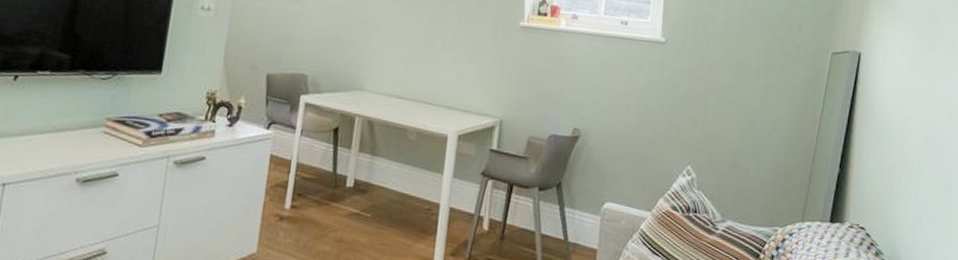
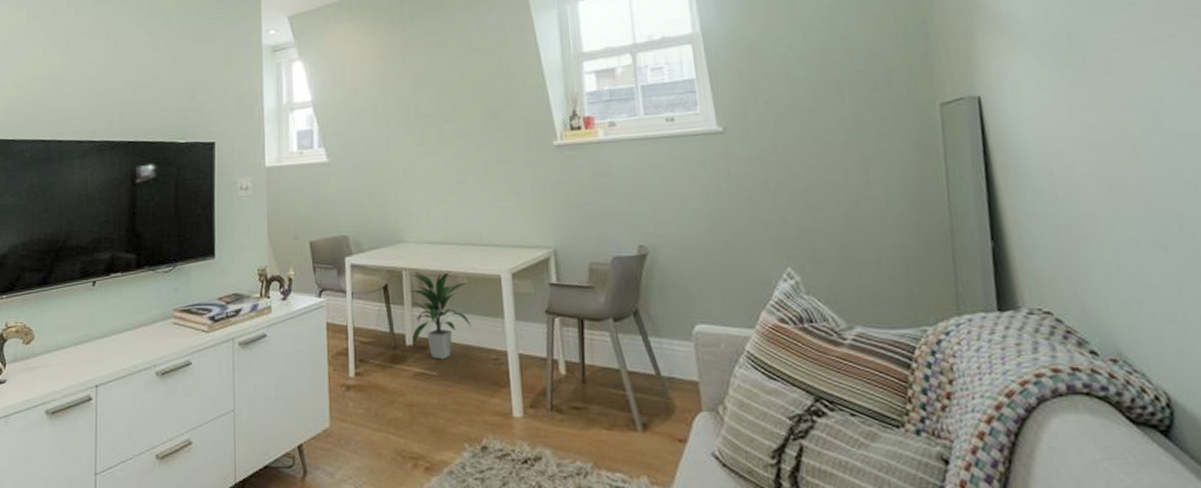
indoor plant: none [352,122,419,204] -> present [409,271,472,360]

